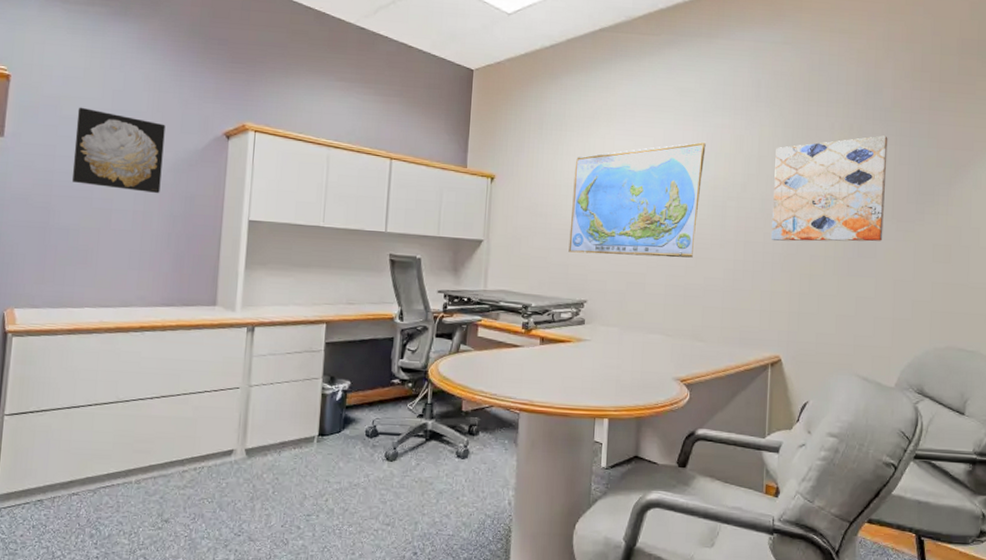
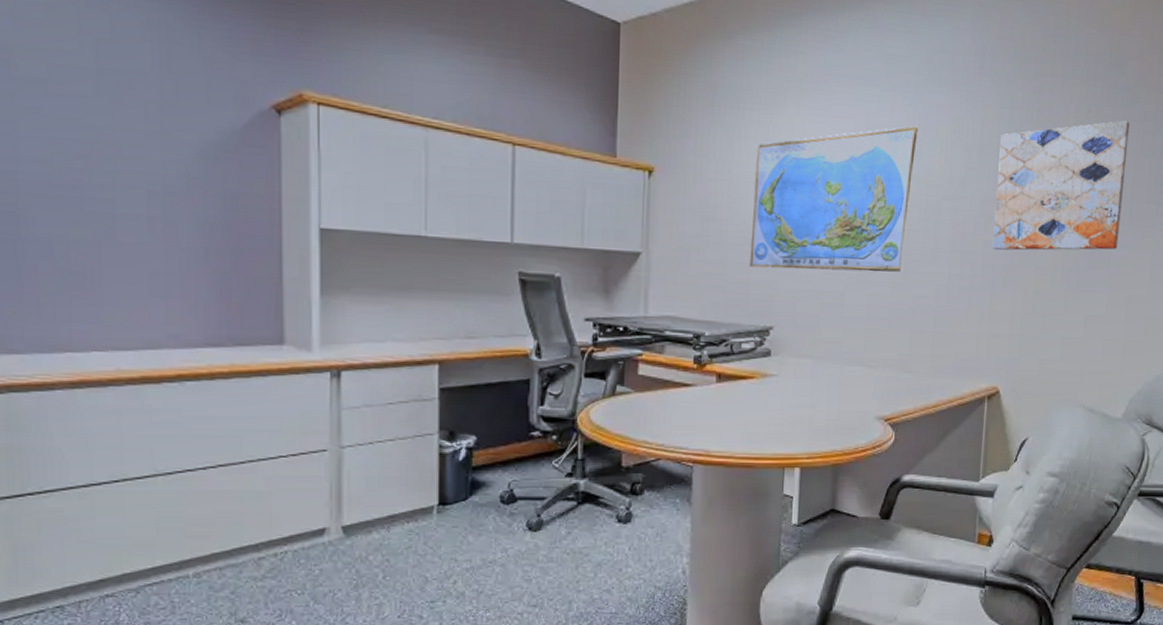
wall art: present [71,107,166,194] -> none [42,63,185,192]

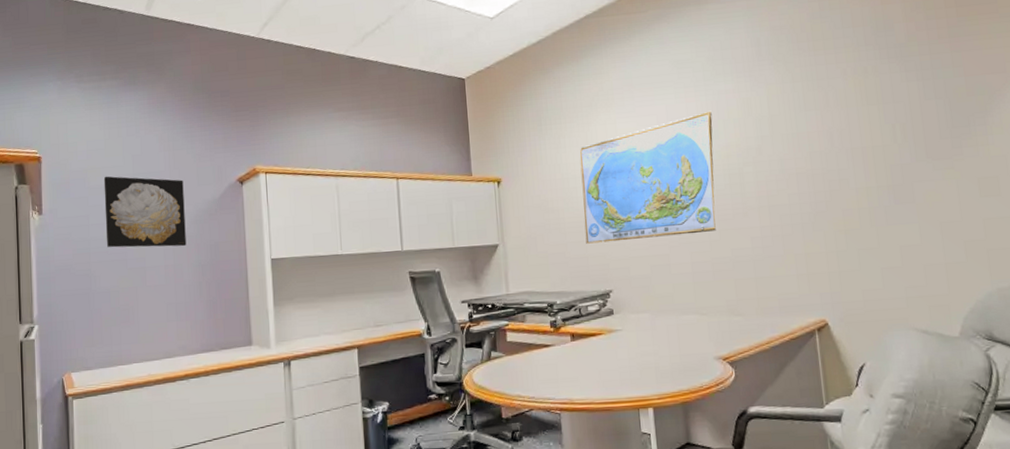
wall art: none [42,63,185,192] -> present [103,176,186,248]
wall art: present [991,120,1130,251] -> none [787,72,920,201]

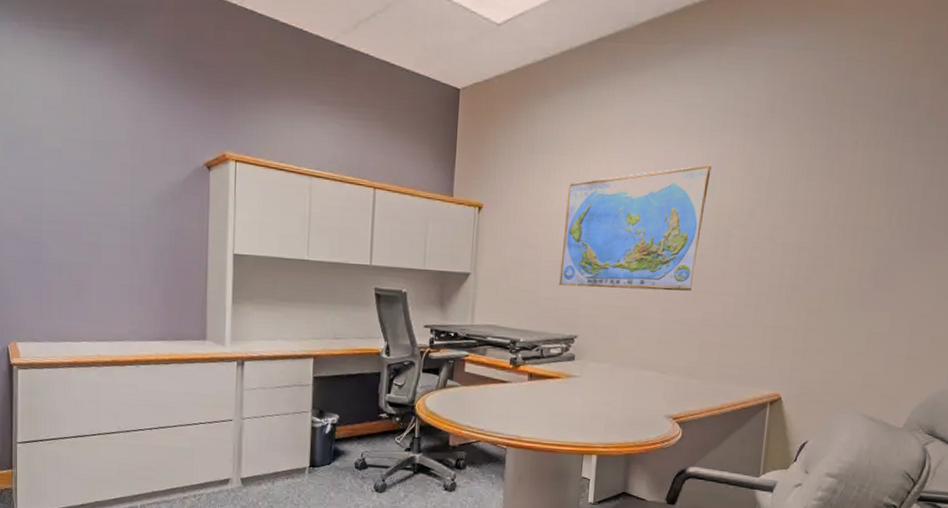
wall art: present [103,176,186,248] -> none [59,138,147,228]

